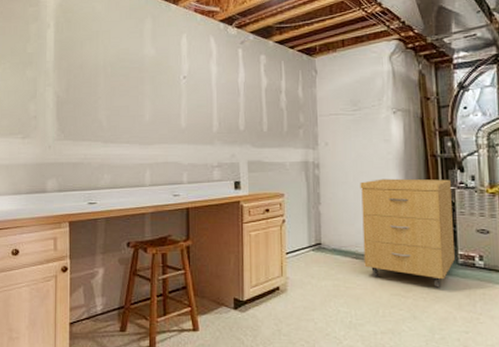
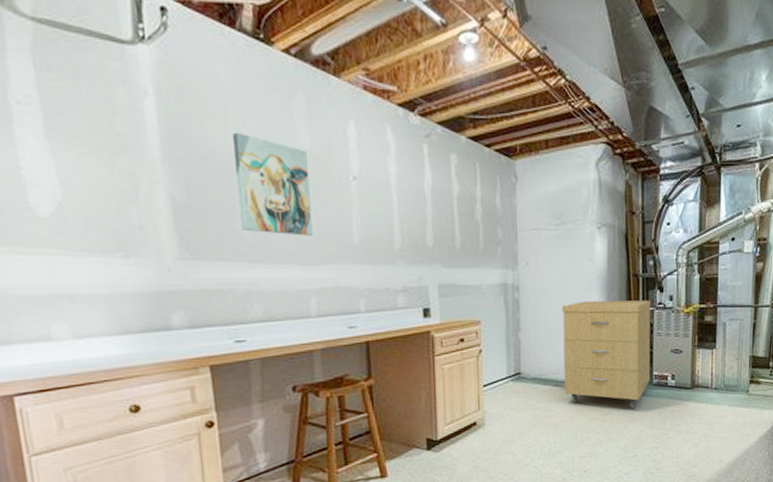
wall art: none [101,48,151,122] -> present [233,132,313,236]

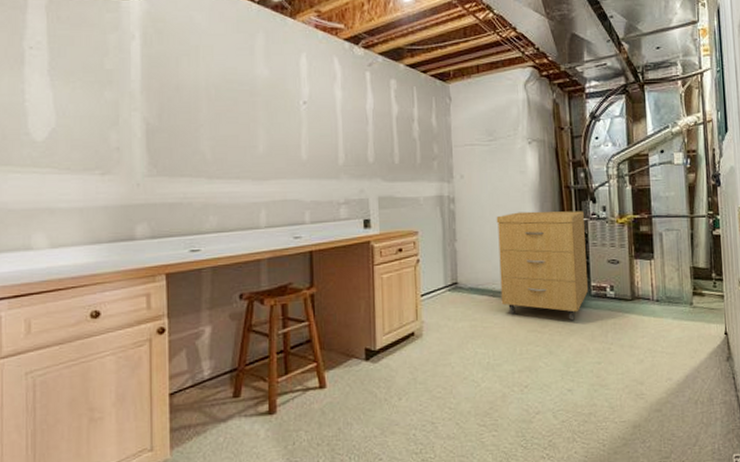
wall art: present [233,132,313,236] -> none [202,66,266,154]

